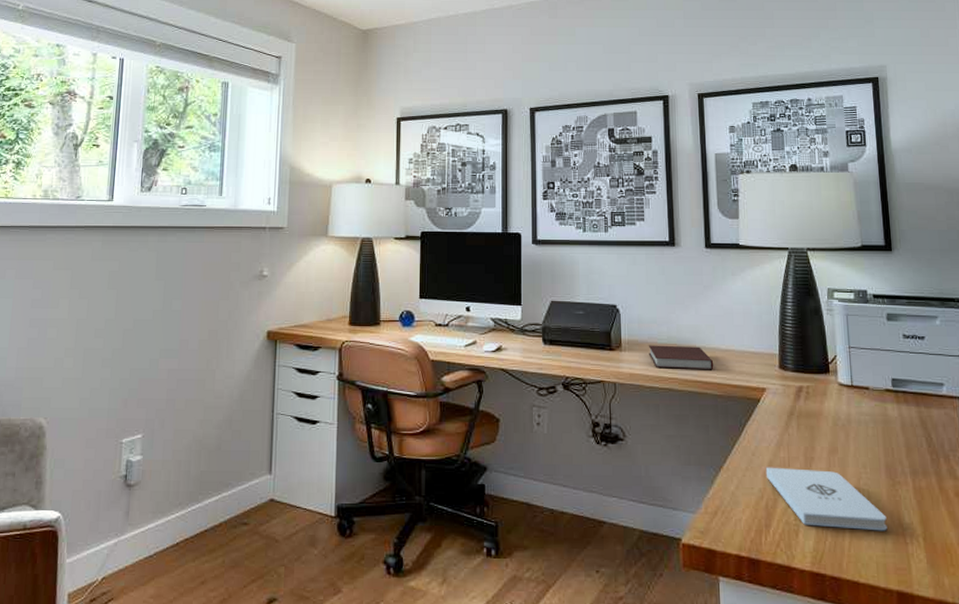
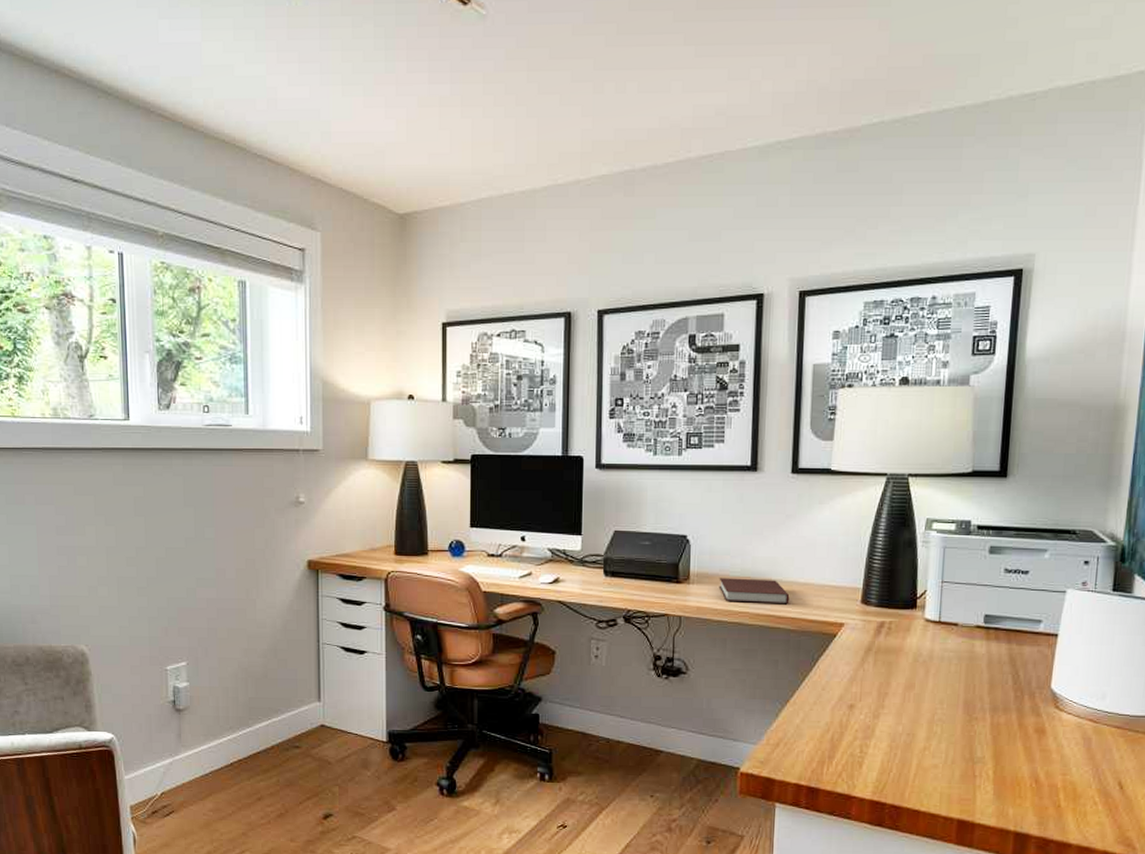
notepad: present [765,467,887,531] -> none [834,701,958,764]

